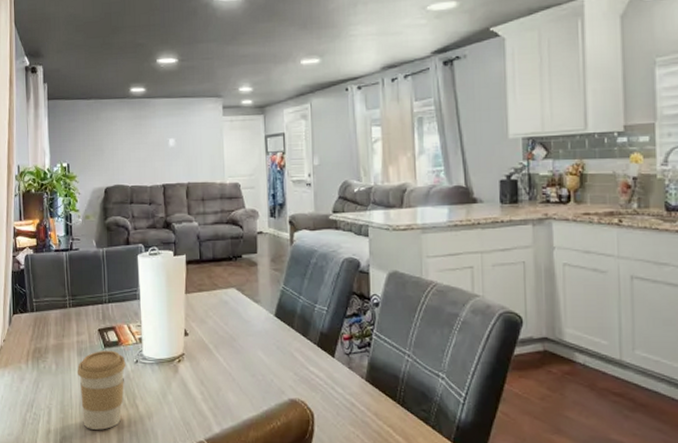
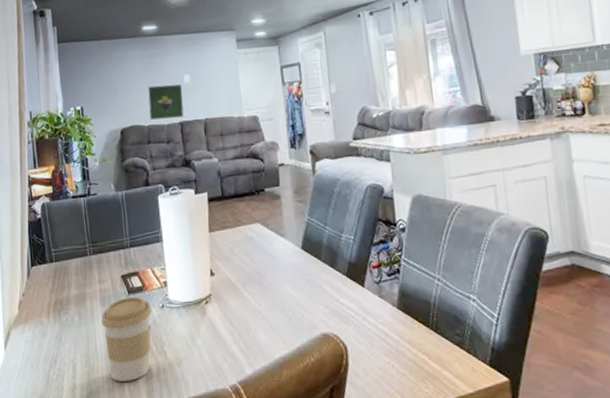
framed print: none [133,147,167,180] -> present [147,84,184,120]

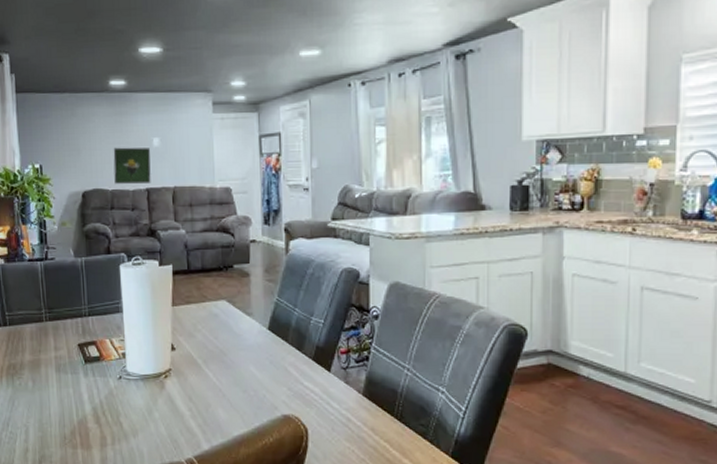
coffee cup: present [101,296,152,381] -> none [55,365,109,448]

